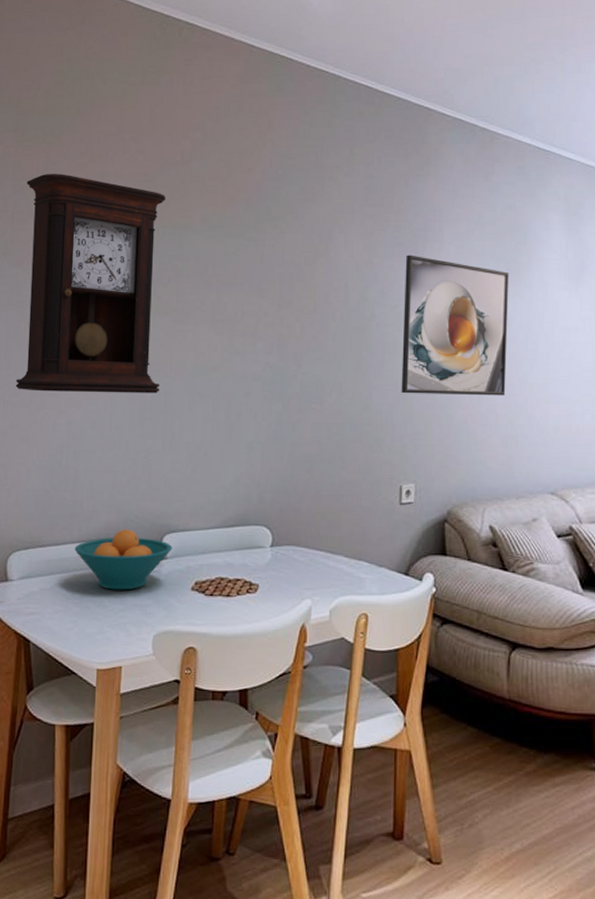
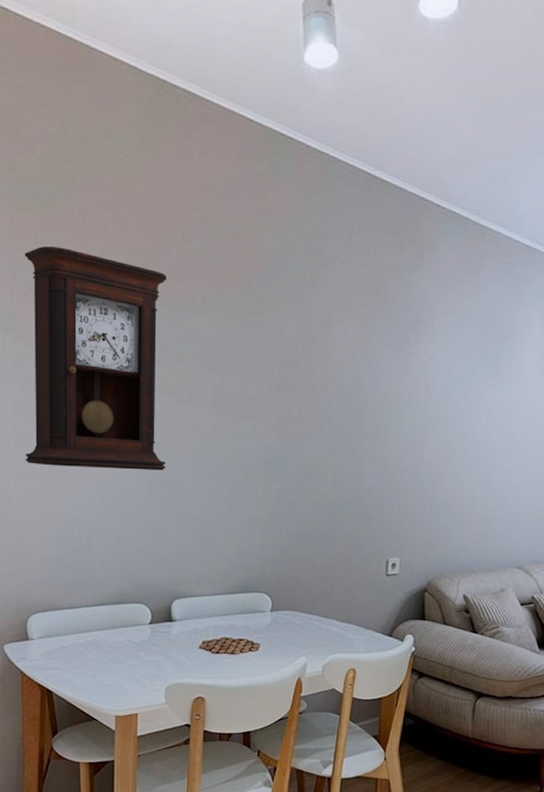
fruit bowl: present [74,529,173,591] -> none [90,594,181,649]
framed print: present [401,255,509,396] -> none [390,345,492,481]

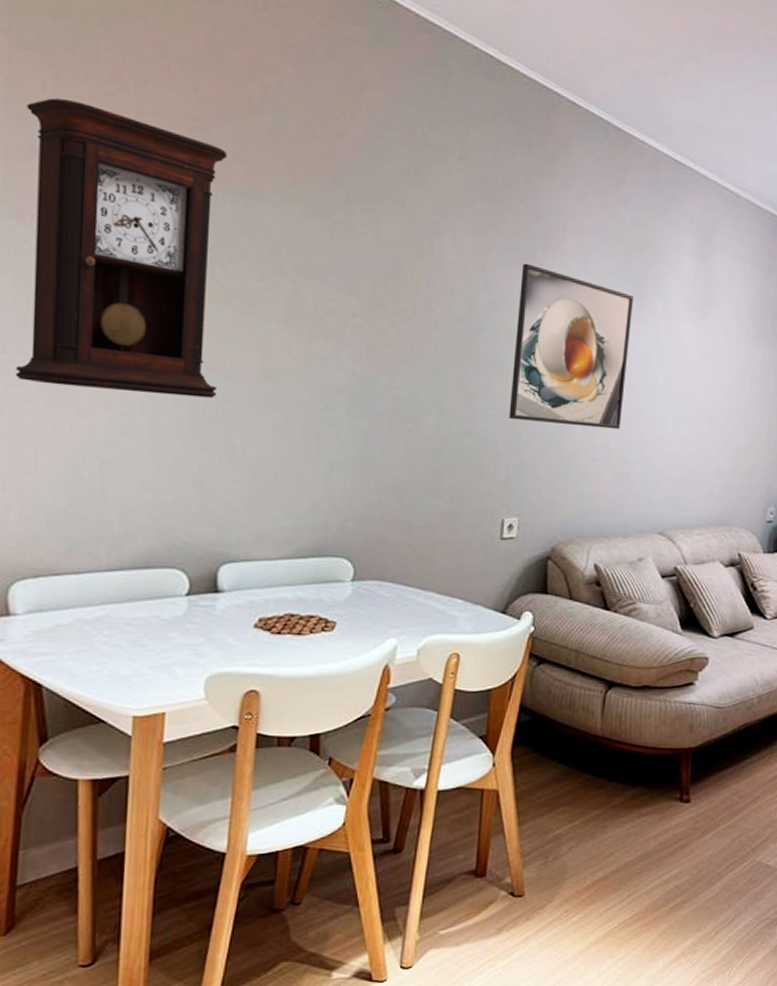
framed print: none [390,345,492,481] -> present [508,263,633,429]

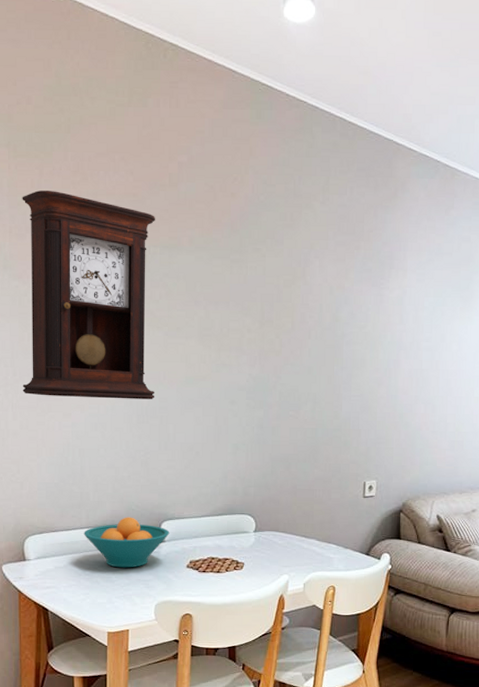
fruit bowl: none [102,556,231,628] -> present [84,517,170,568]
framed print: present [508,263,633,429] -> none [366,280,462,407]

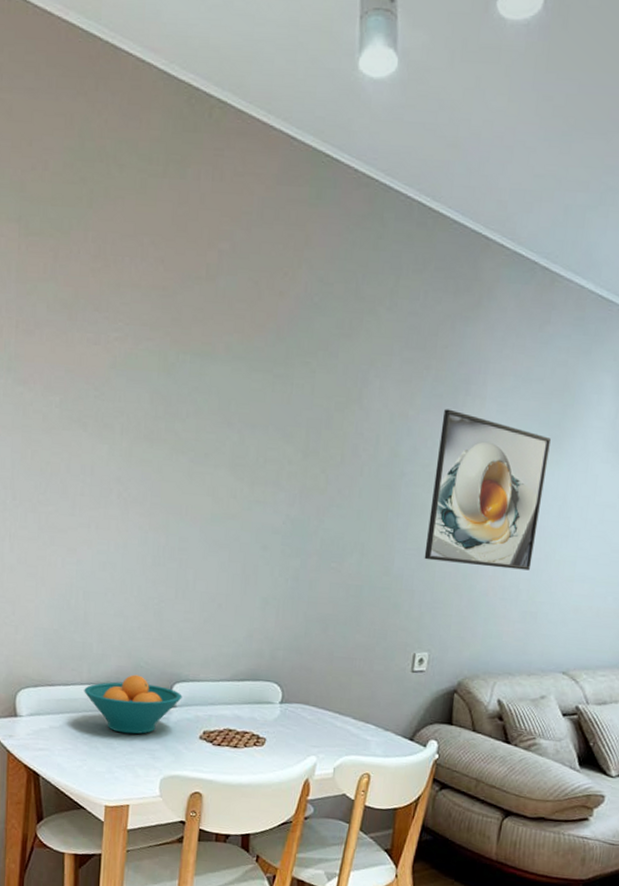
pendulum clock: present [22,190,155,400] -> none [22,277,187,539]
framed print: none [366,280,462,407] -> present [424,409,551,571]

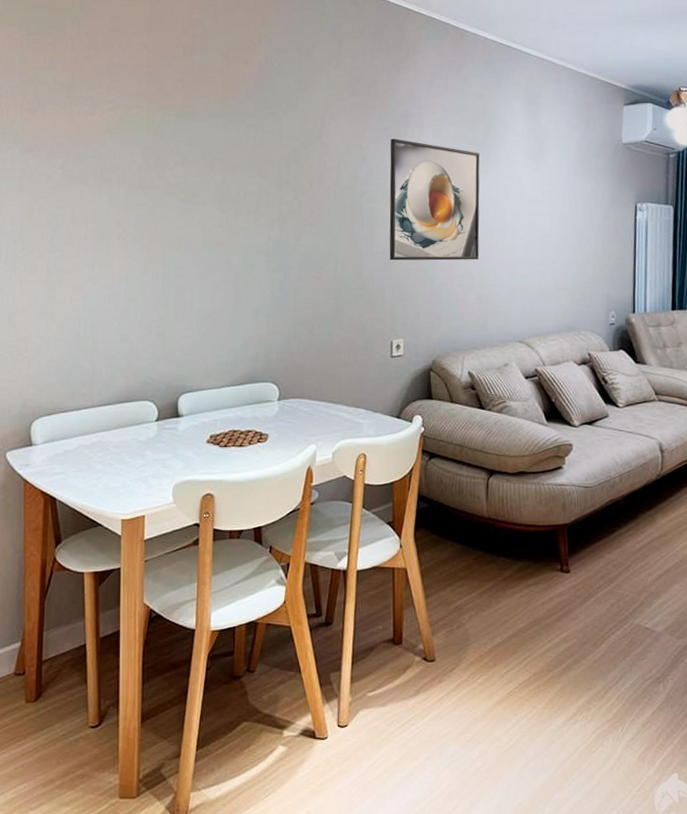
fruit bowl: present [84,674,182,735] -> none [96,391,188,448]

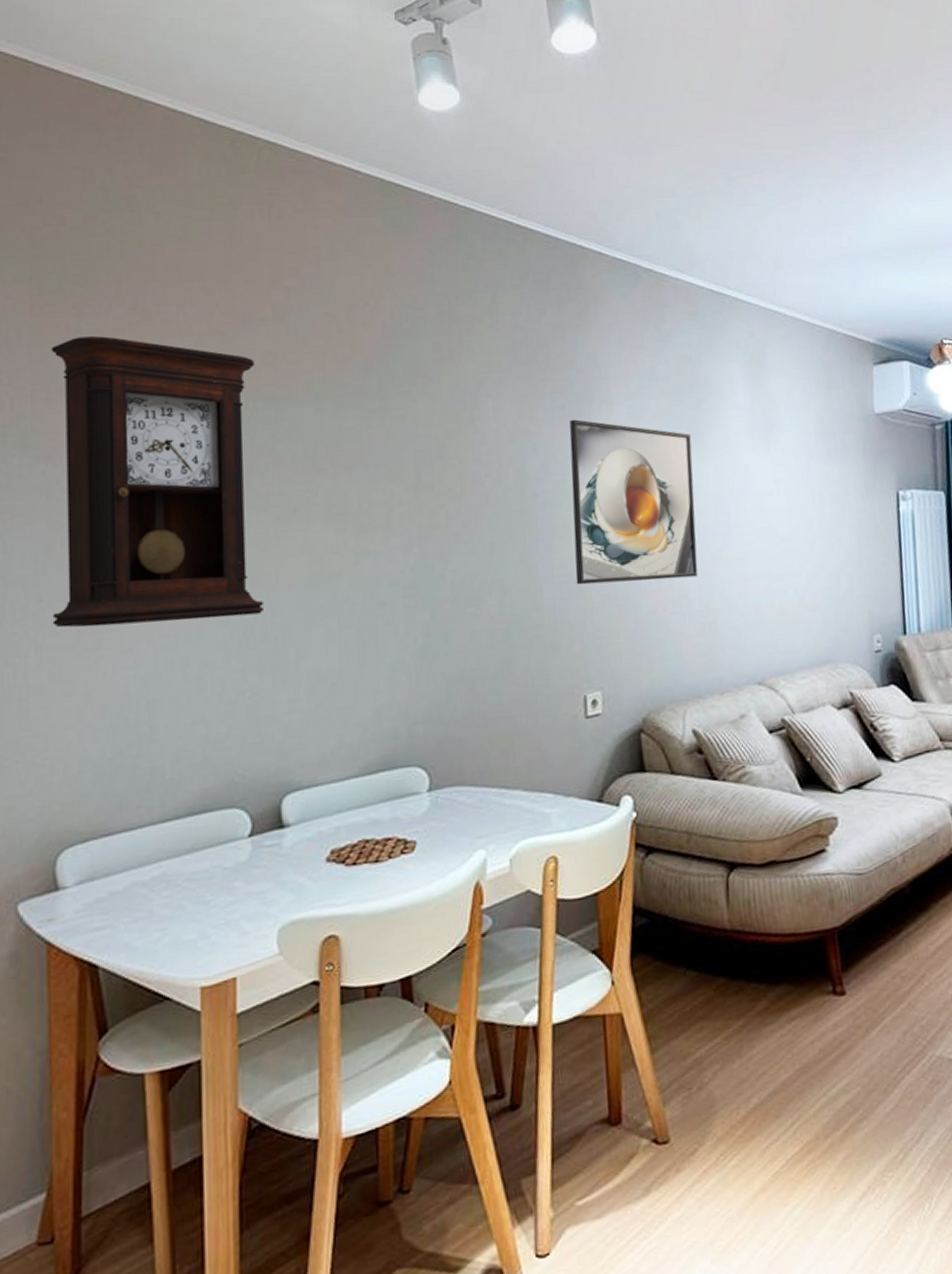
pendulum clock: none [31,66,171,269] -> present [51,336,265,628]

